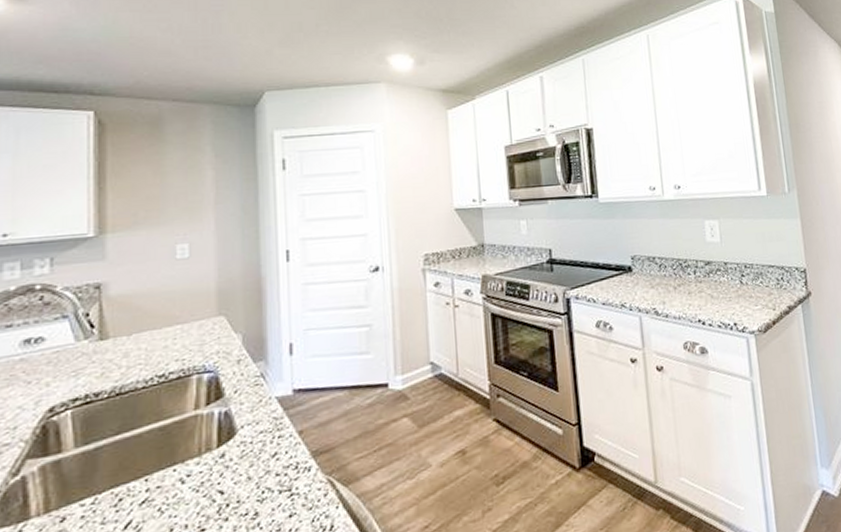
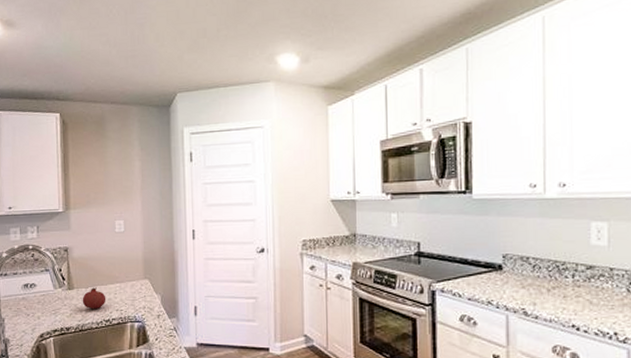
fruit: none [121,333,160,364] -> present [82,287,106,310]

